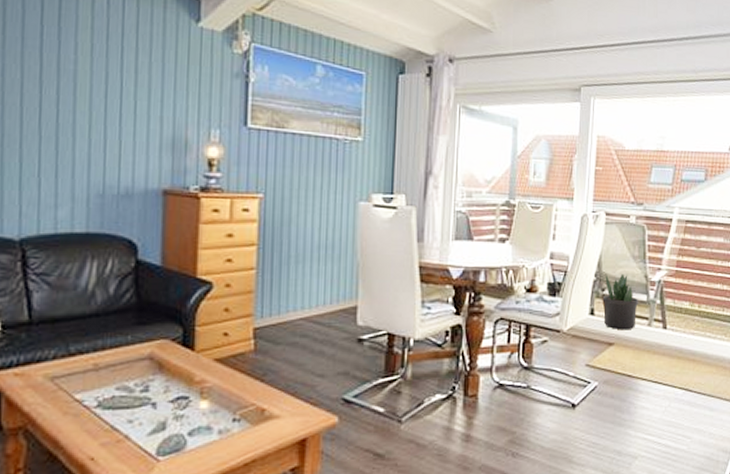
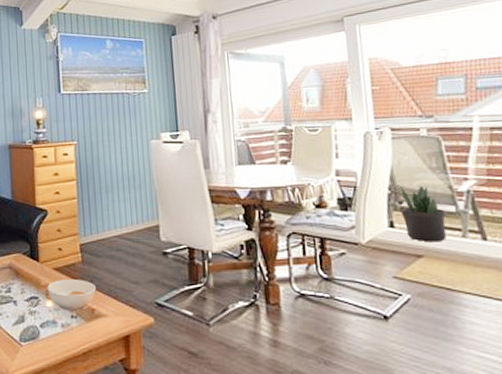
bowl: none [203,373,271,412] -> present [47,280,97,310]

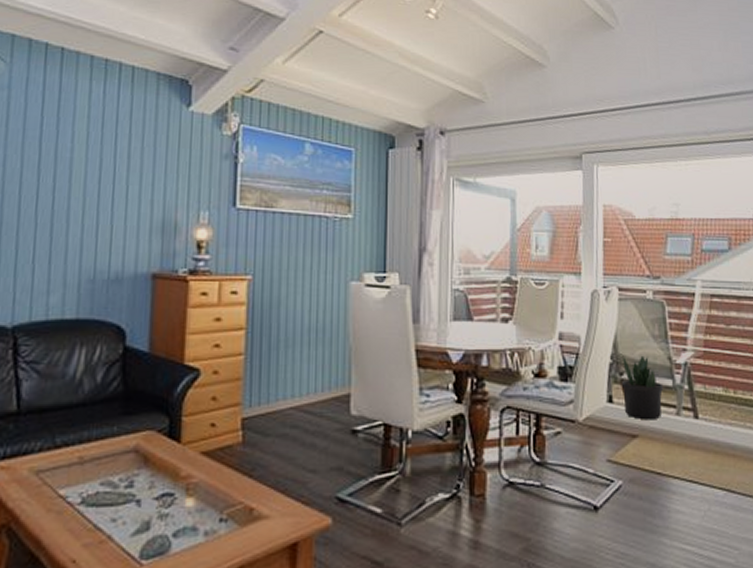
bowl: present [47,280,97,310] -> none [189,467,260,511]

